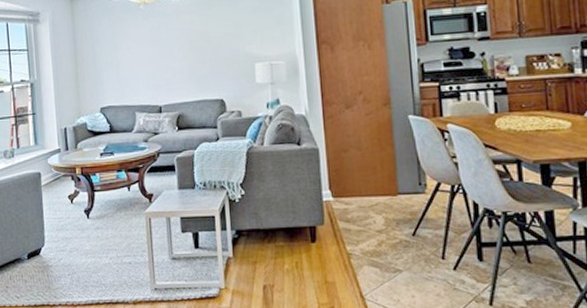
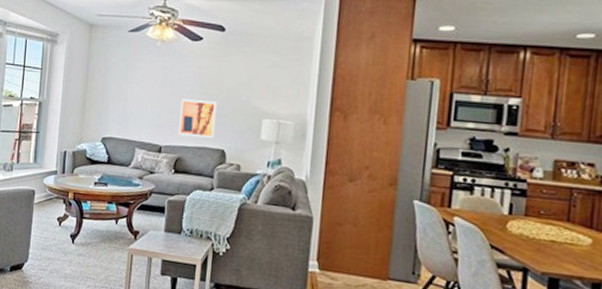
wall art: none [173,54,211,93] -> present [178,99,217,139]

